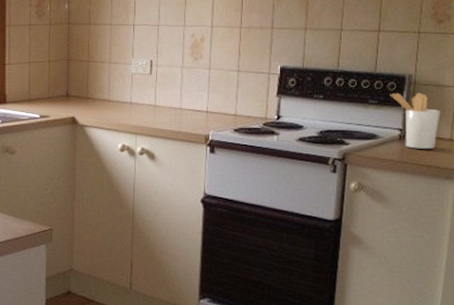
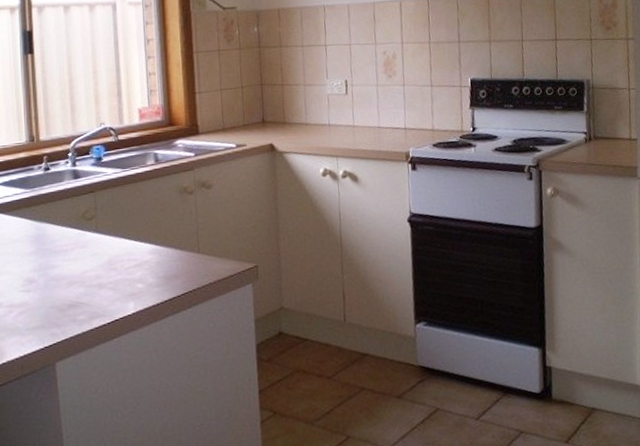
utensil holder: present [389,93,440,149] -> none [572,96,619,151]

